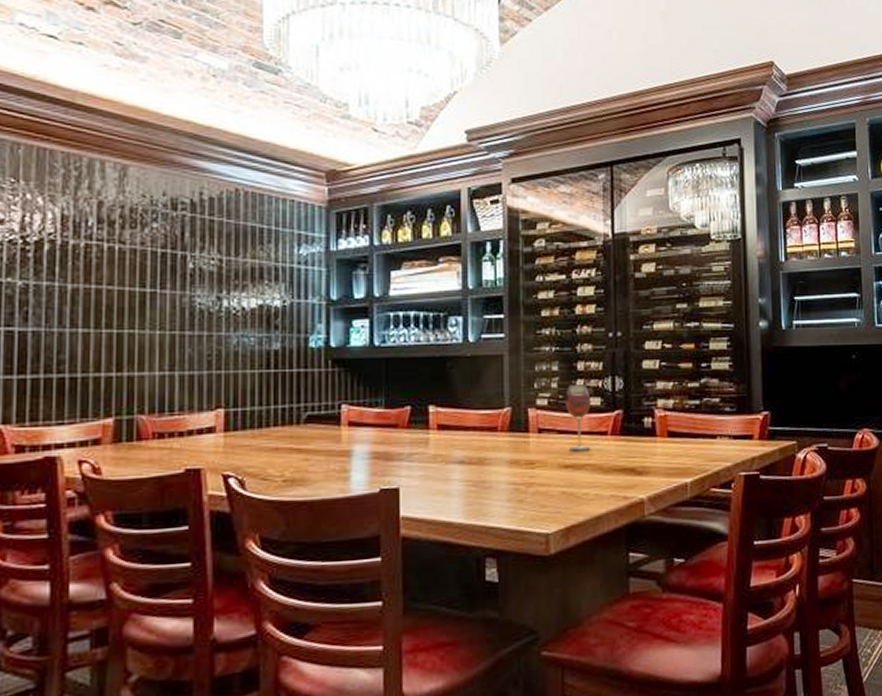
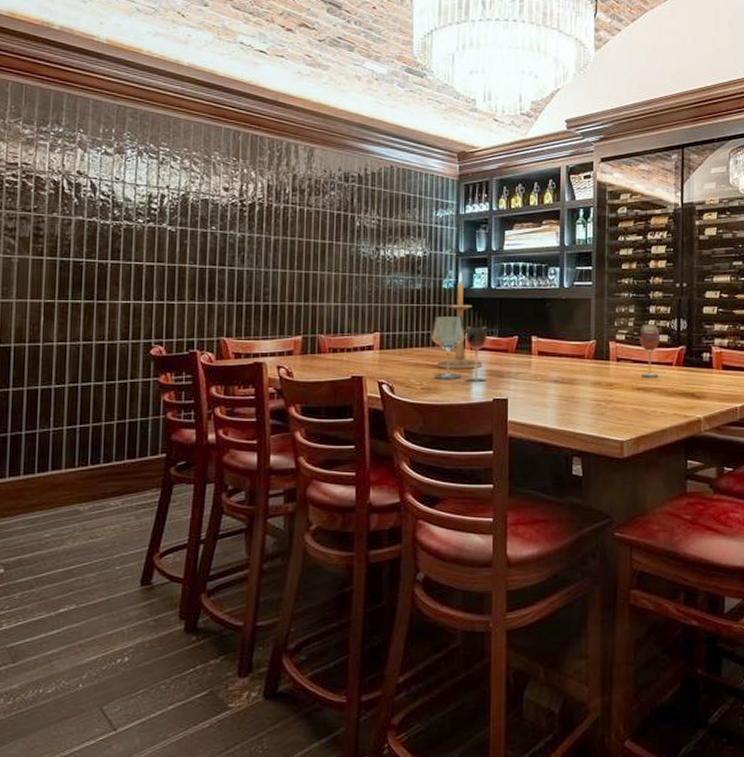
wine glass: none [295,384,341,467] -> present [431,316,465,379]
candlestick: none [304,325,365,453] -> present [437,272,483,369]
wineglass: none [341,395,371,468] -> present [465,326,488,382]

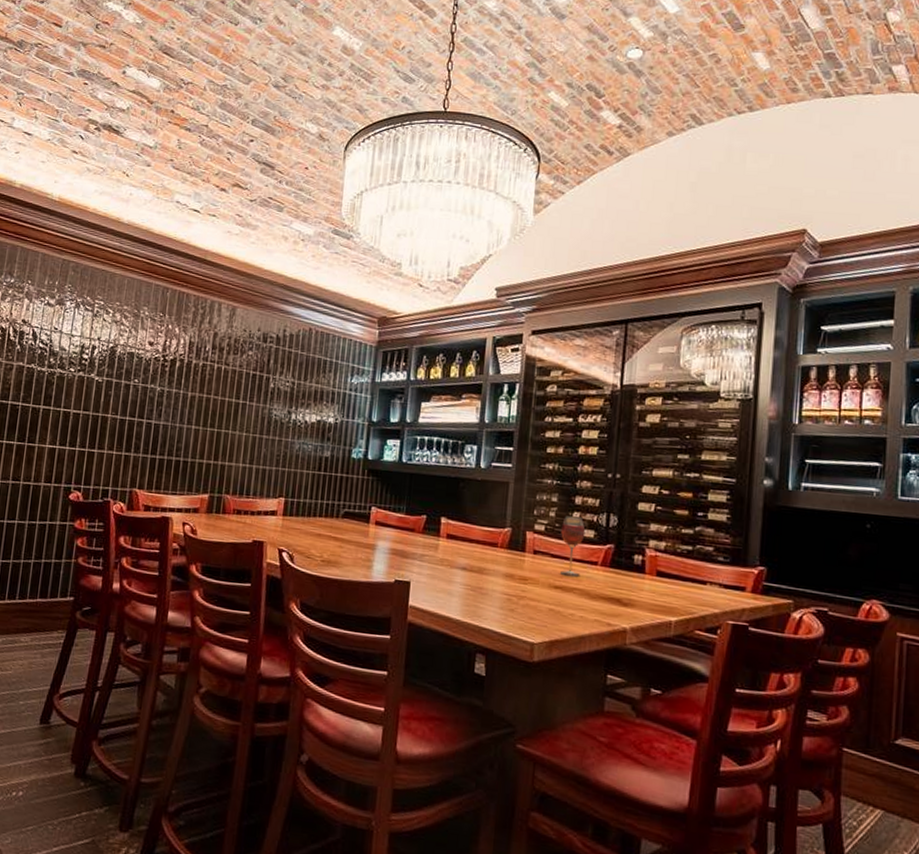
wine glass: present [431,316,465,379] -> none [335,486,372,555]
candlestick: present [437,272,483,369] -> none [339,442,387,546]
wineglass: present [465,326,488,382] -> none [368,501,395,561]

